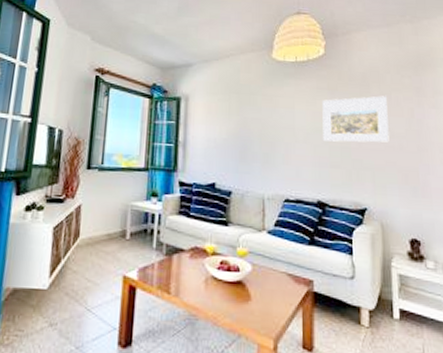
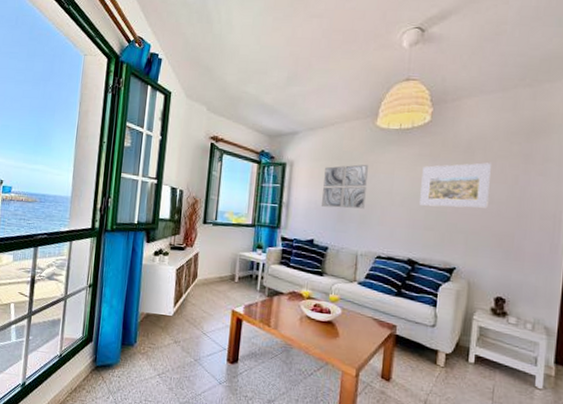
wall art: none [222,98,269,147] -> present [322,164,369,209]

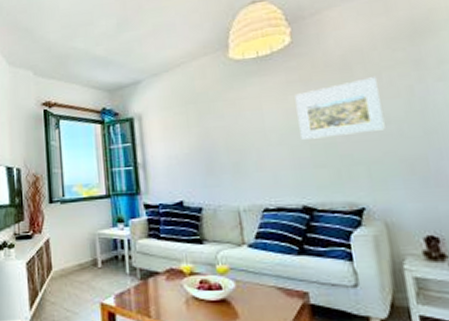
wall art: present [322,164,369,209] -> none [180,103,236,160]

